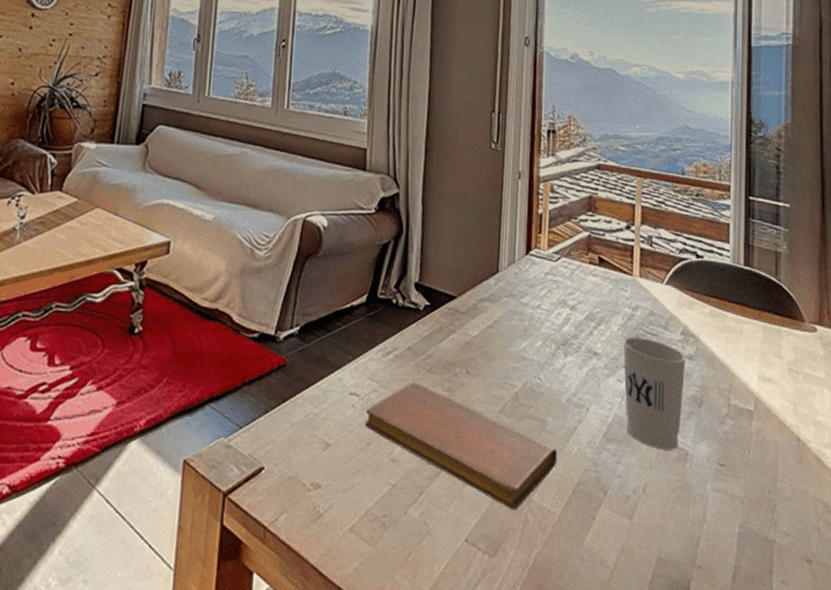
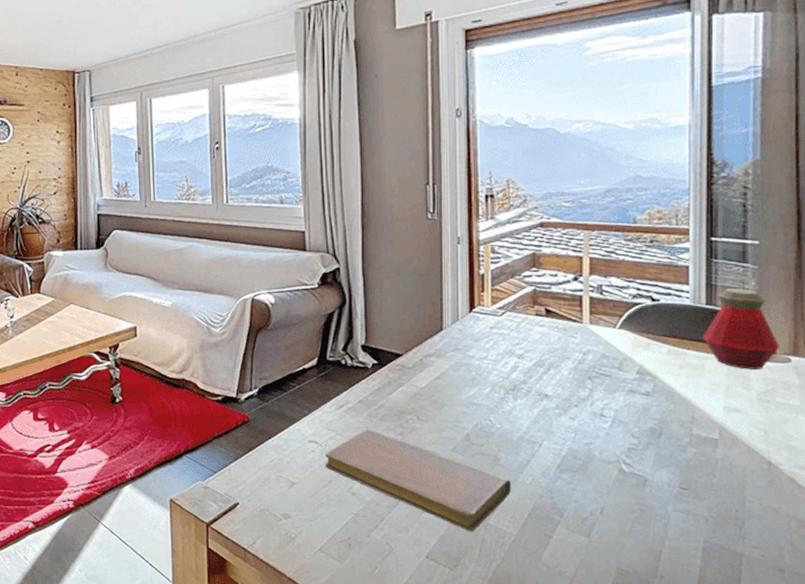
cup: present [623,337,686,450] -> none [574,379,643,477]
bottle: none [741,249,807,337] -> present [702,287,779,369]

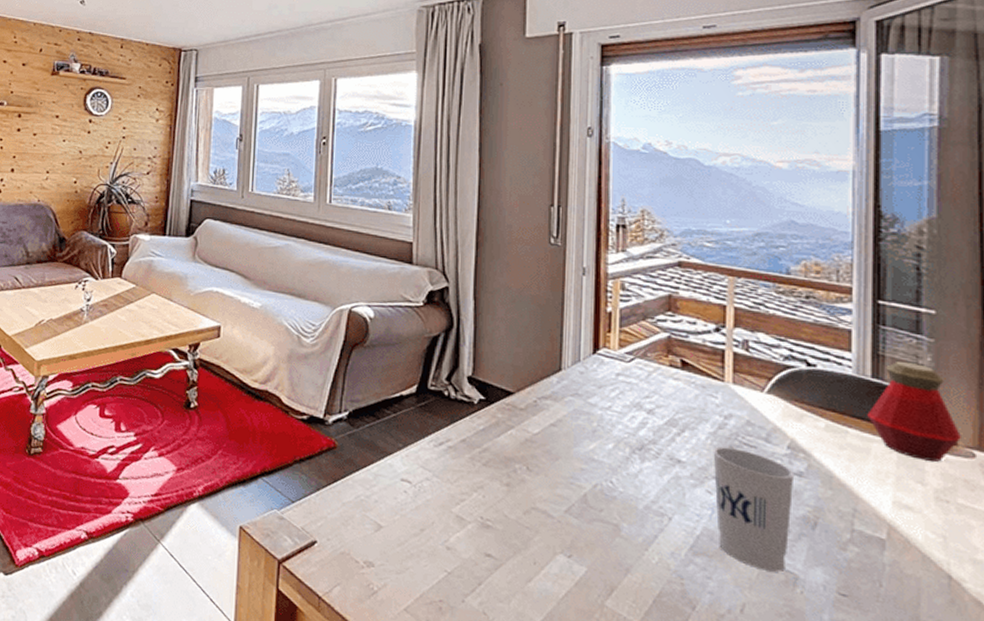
notebook: present [325,429,512,532] -> none [419,473,635,614]
cup: none [574,379,643,477] -> present [713,446,795,573]

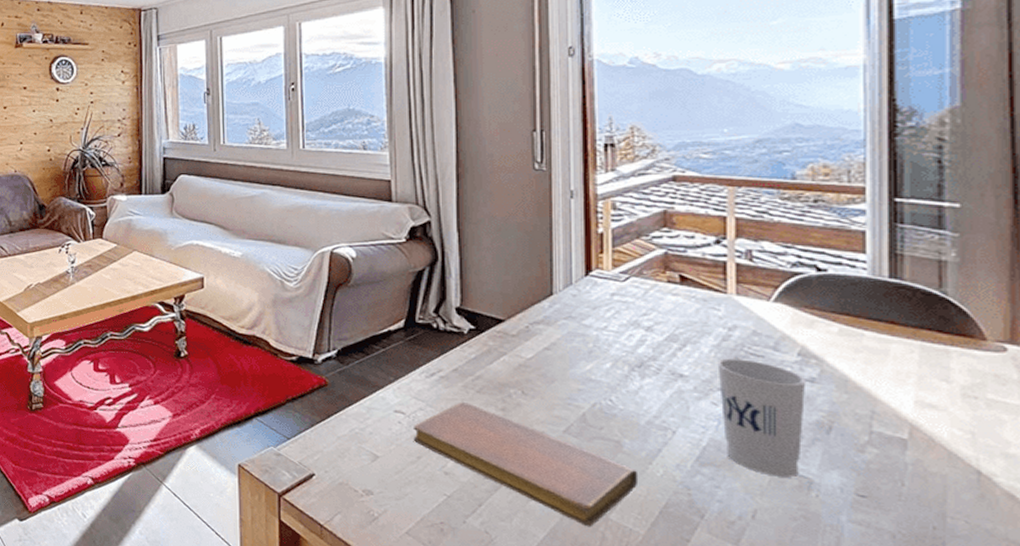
notebook: none [419,473,635,614] -> present [414,401,639,527]
bottle: present [867,361,961,462] -> none [885,258,990,358]

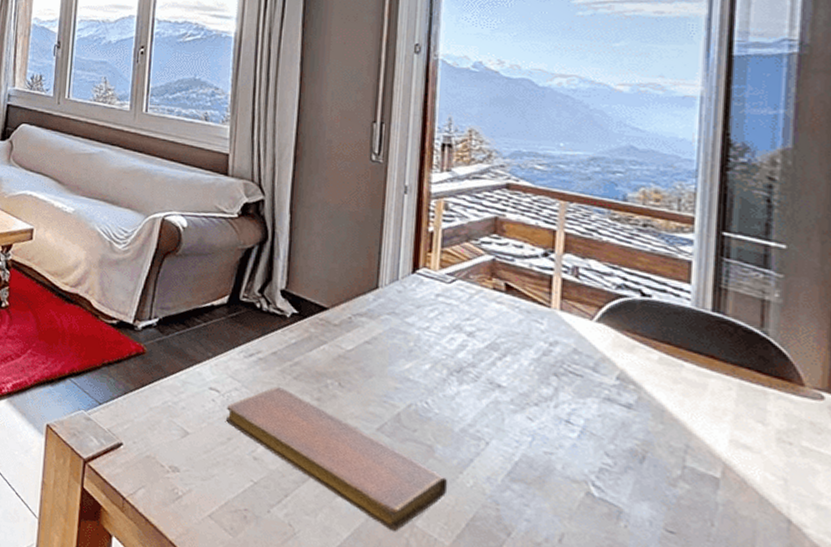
cup: present [717,358,807,478] -> none [535,373,623,505]

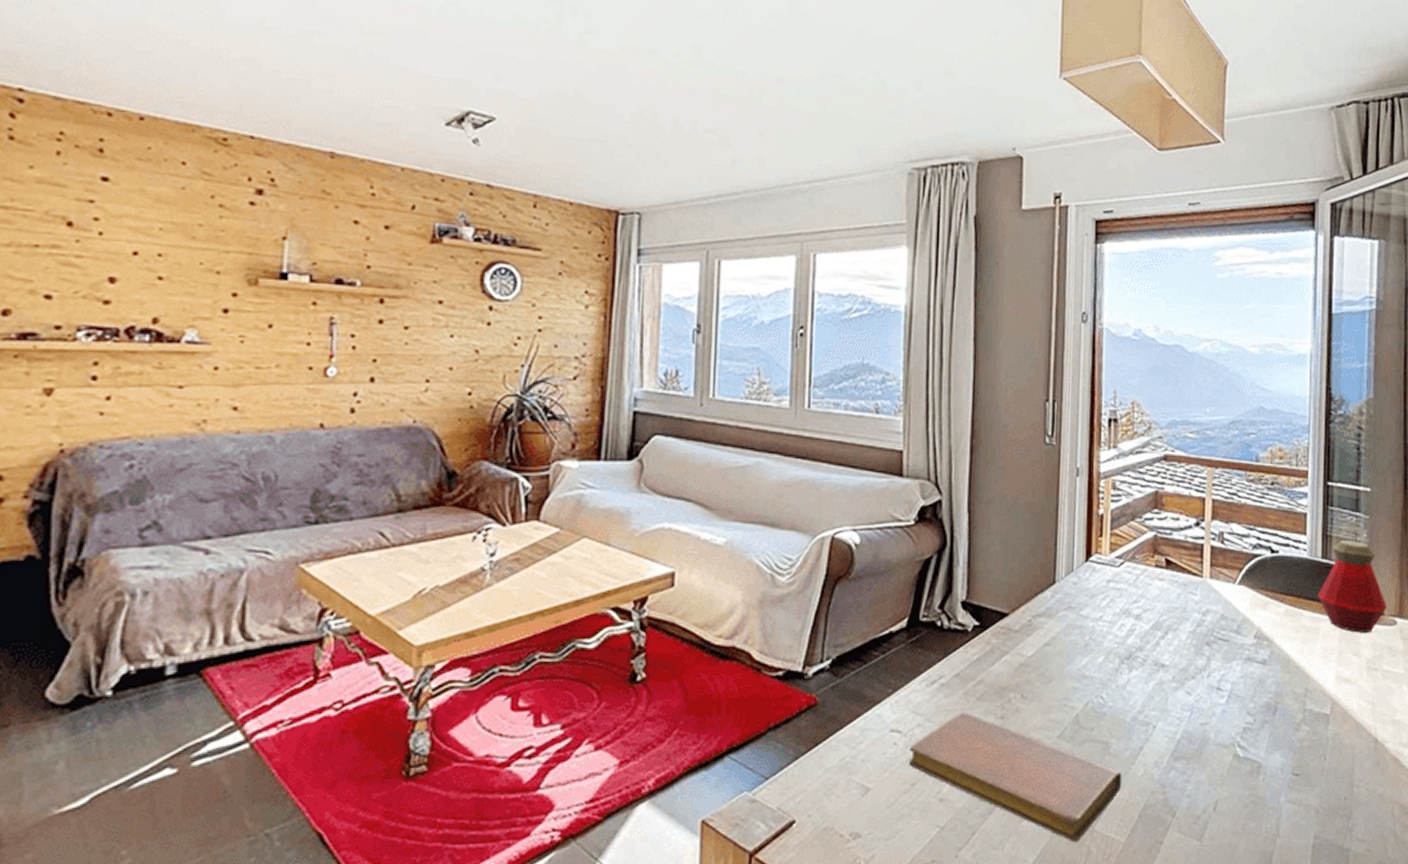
bottle: none [705,295,809,402] -> present [1318,539,1387,633]

